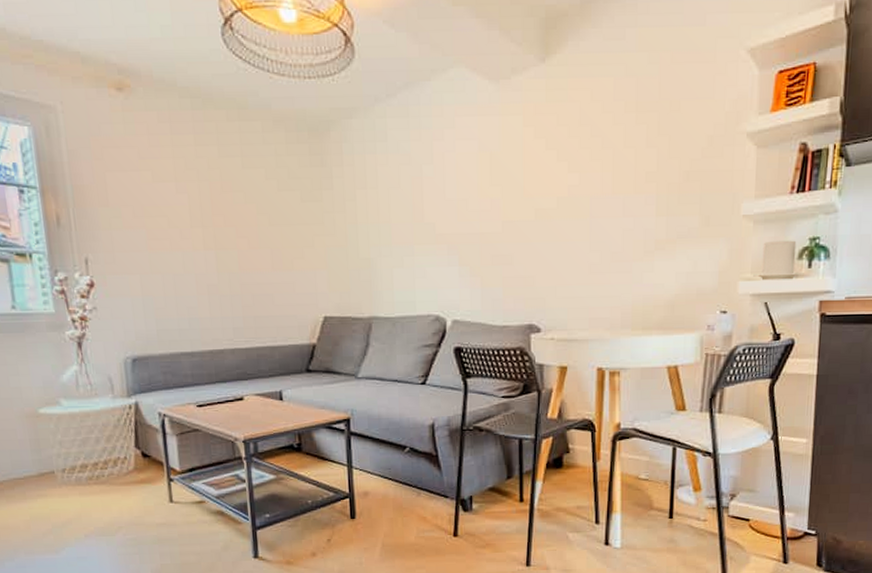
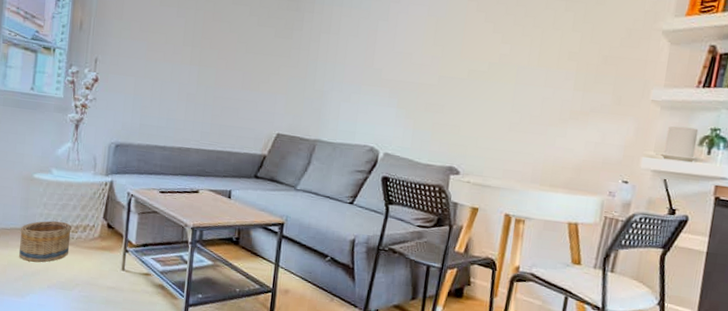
basket: none [37,459,102,511] -> present [19,221,72,262]

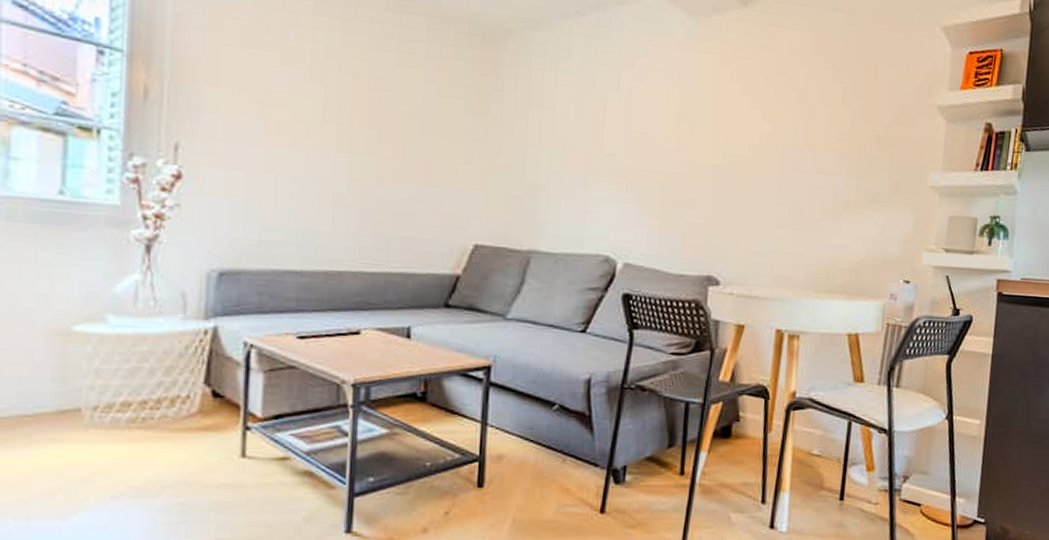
basket: present [19,221,72,262] -> none [53,394,149,462]

